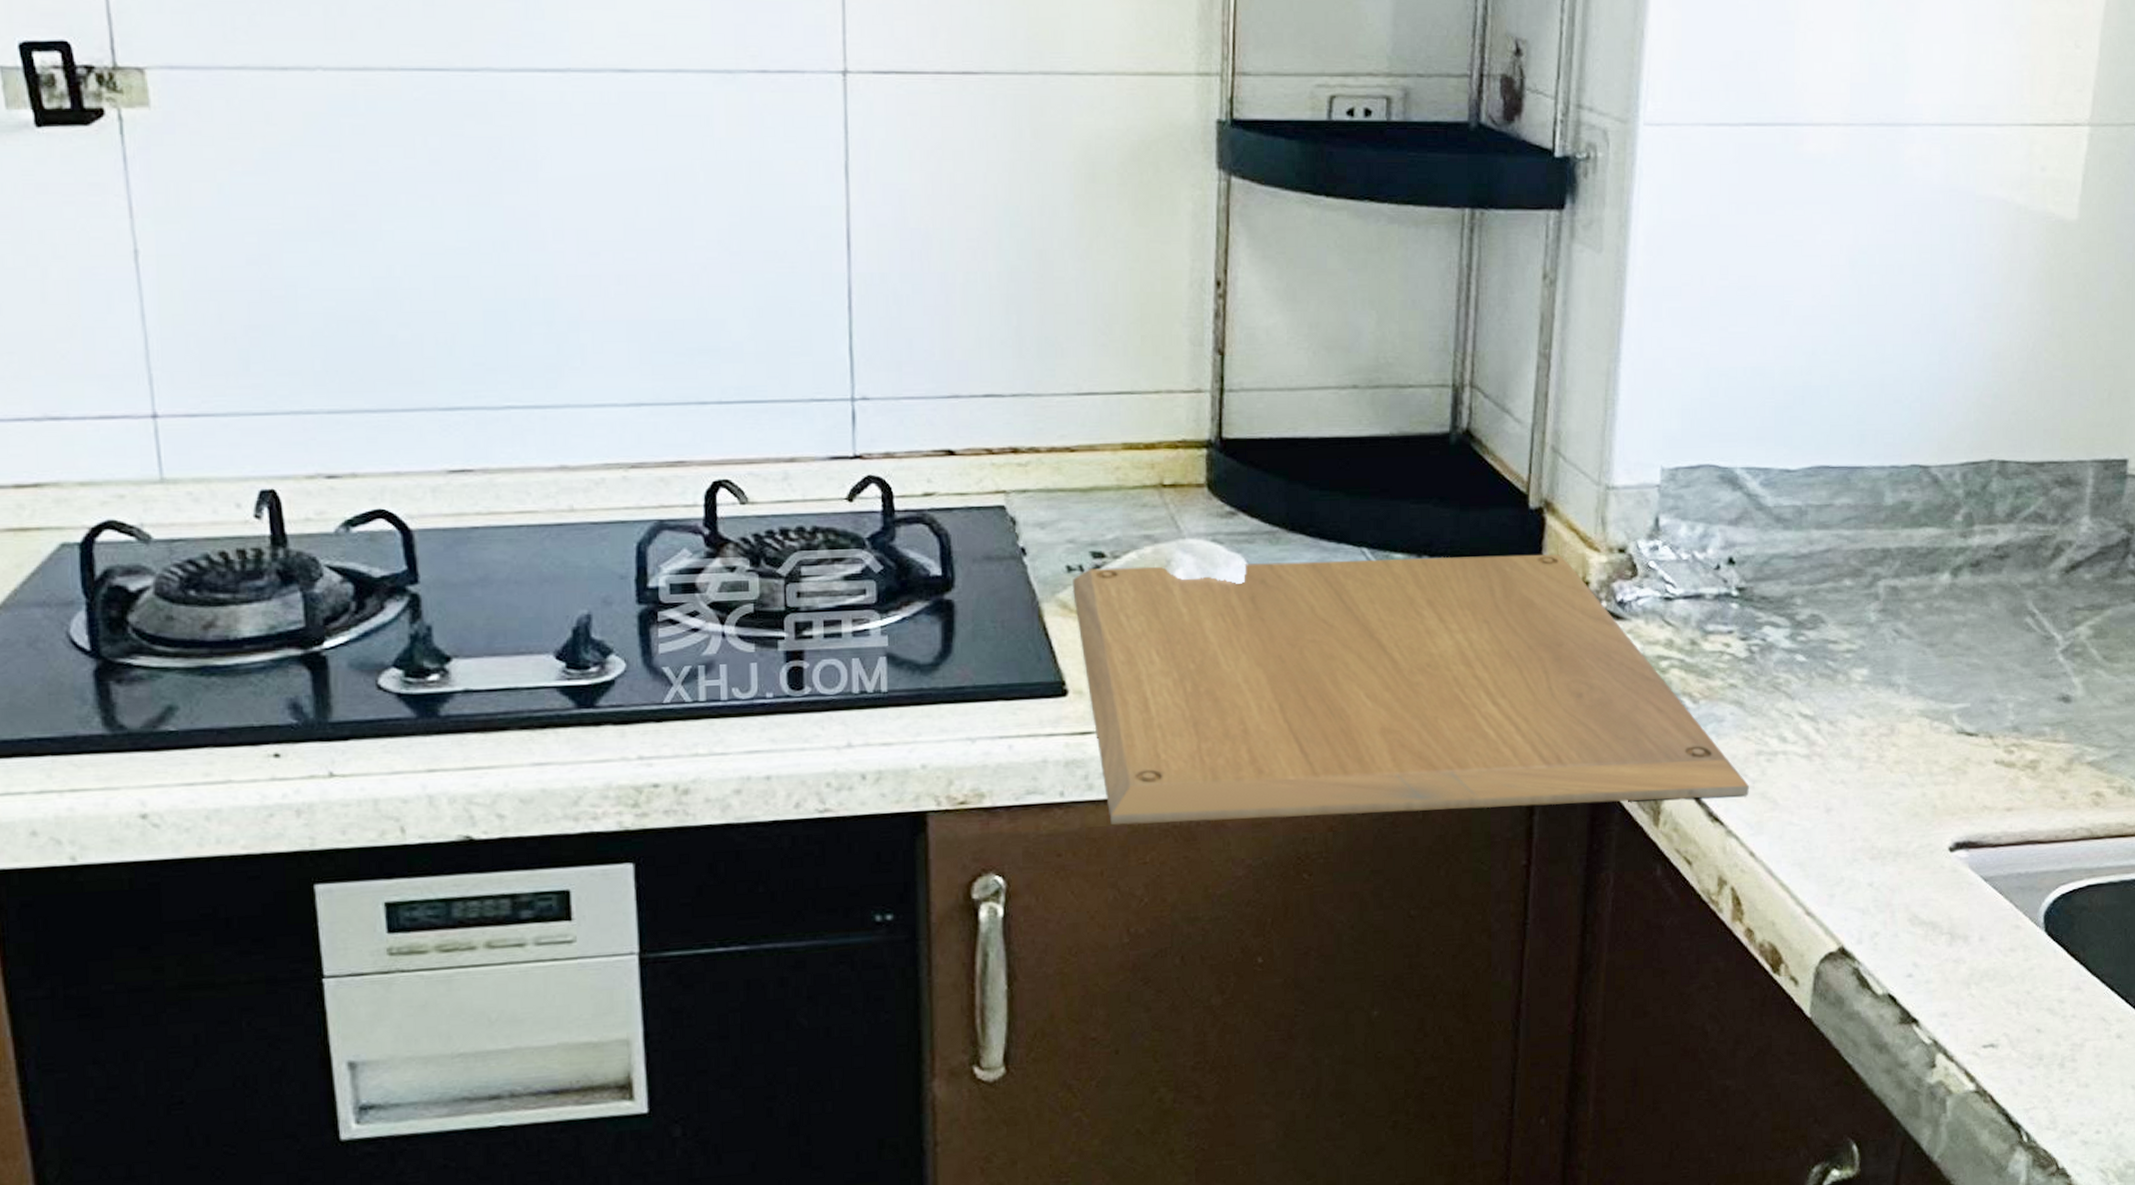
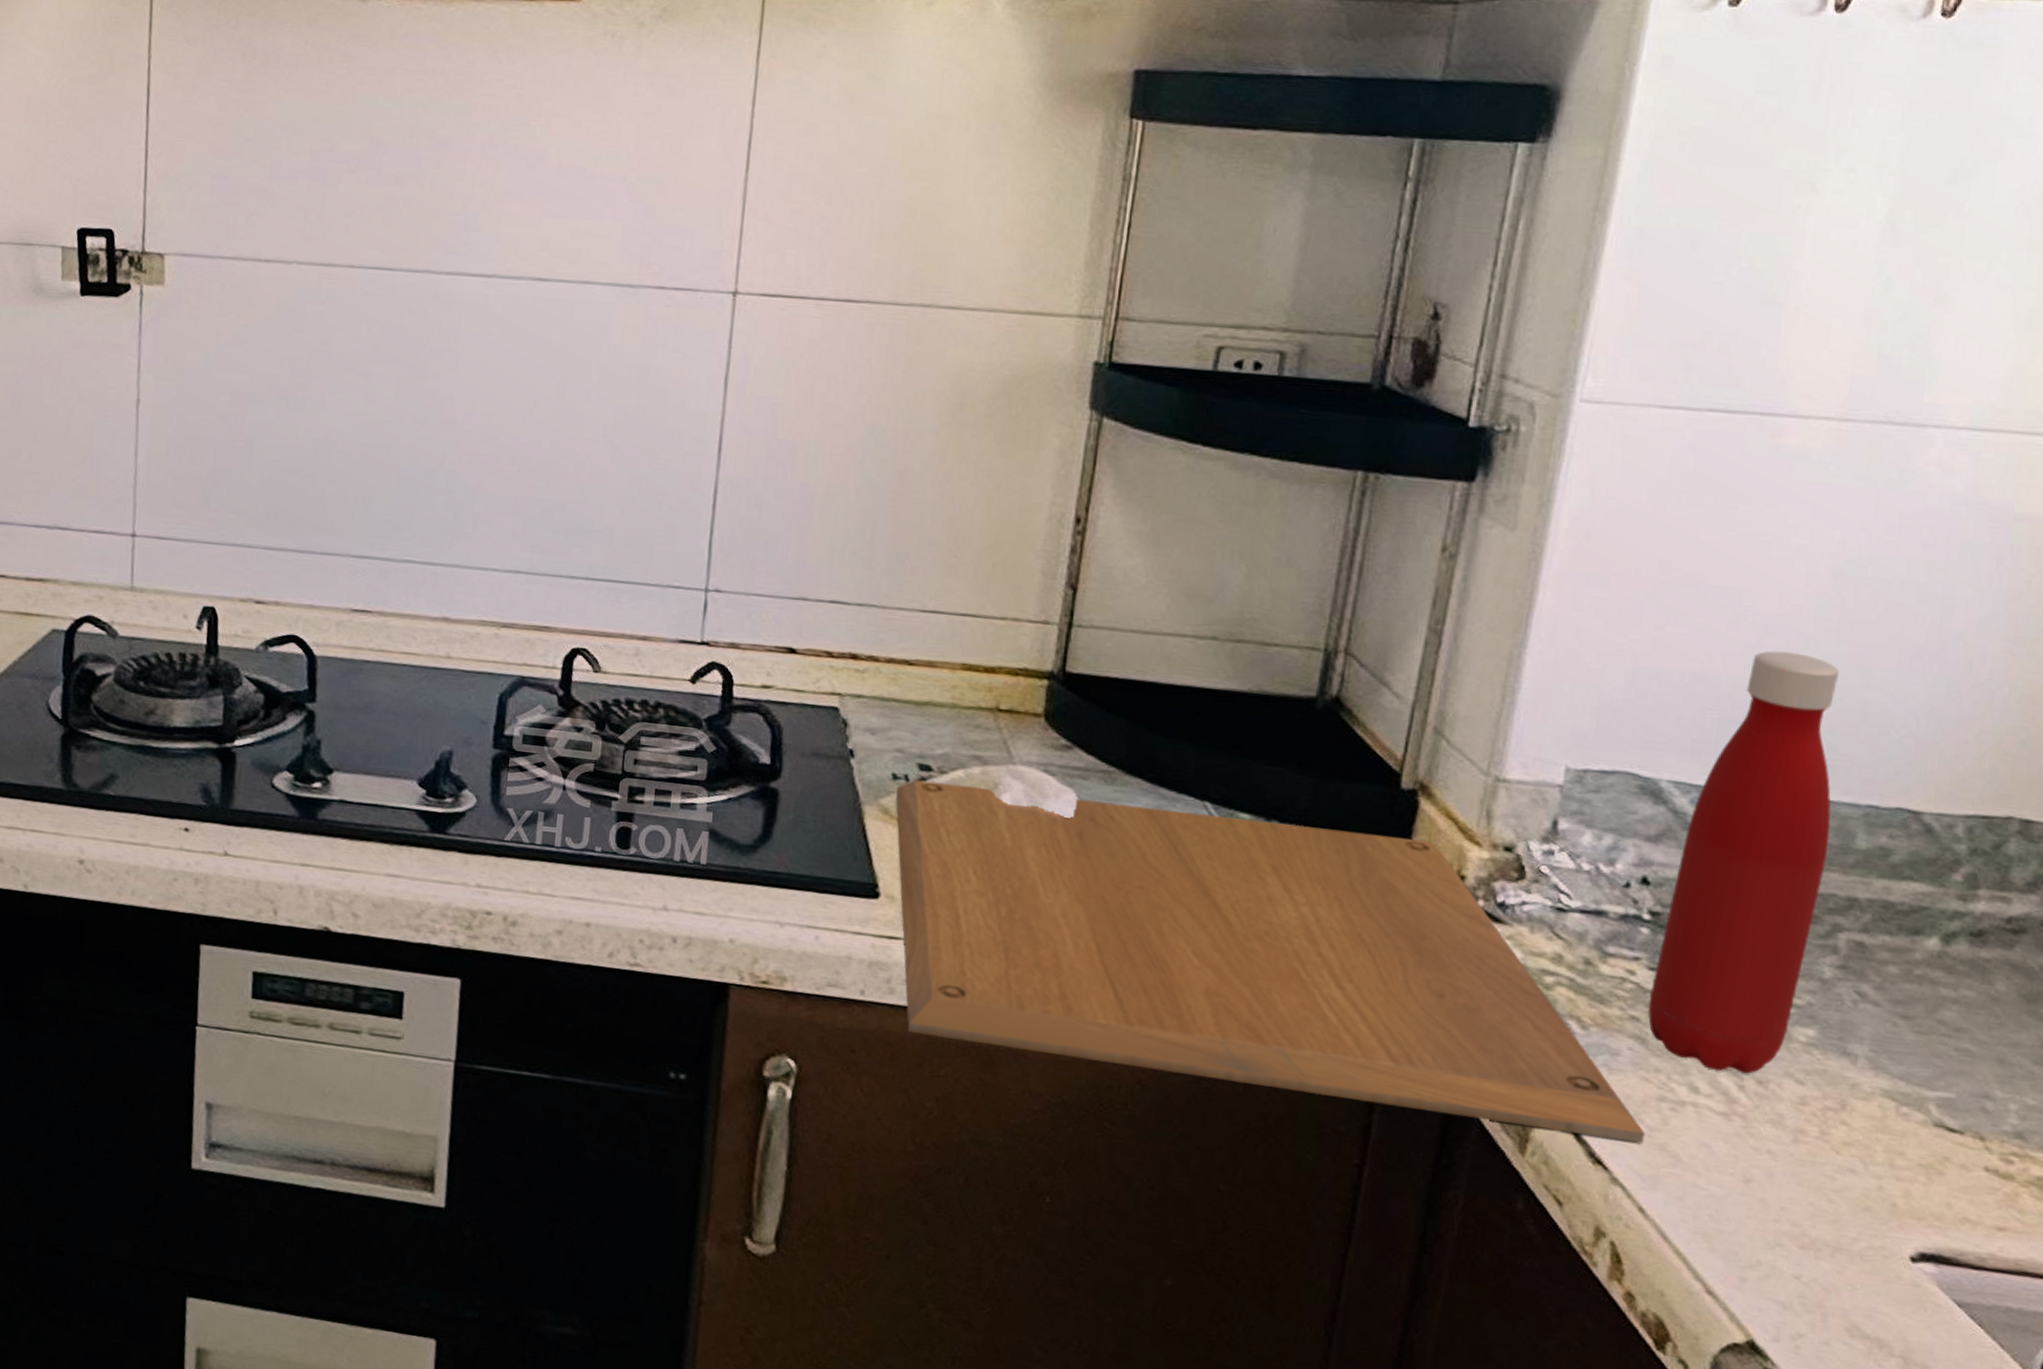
bottle: none [1742,339,1865,719] -> present [1648,650,1840,1074]

